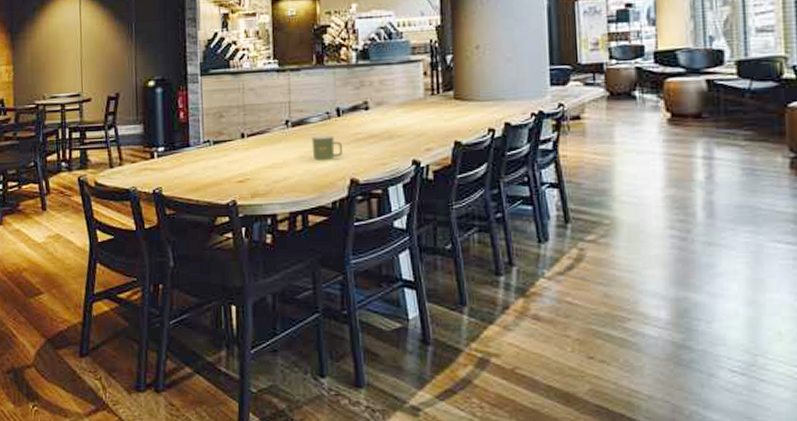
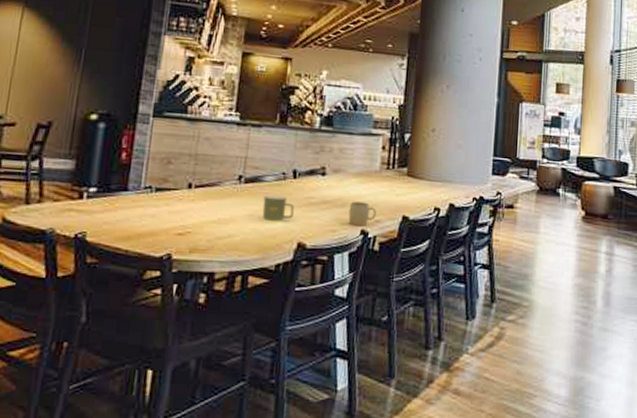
mug: none [397,132,426,157] -> present [348,201,376,226]

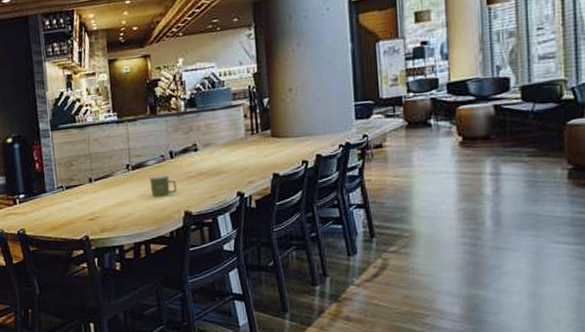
mug: present [348,201,376,226] -> none [223,167,248,190]

